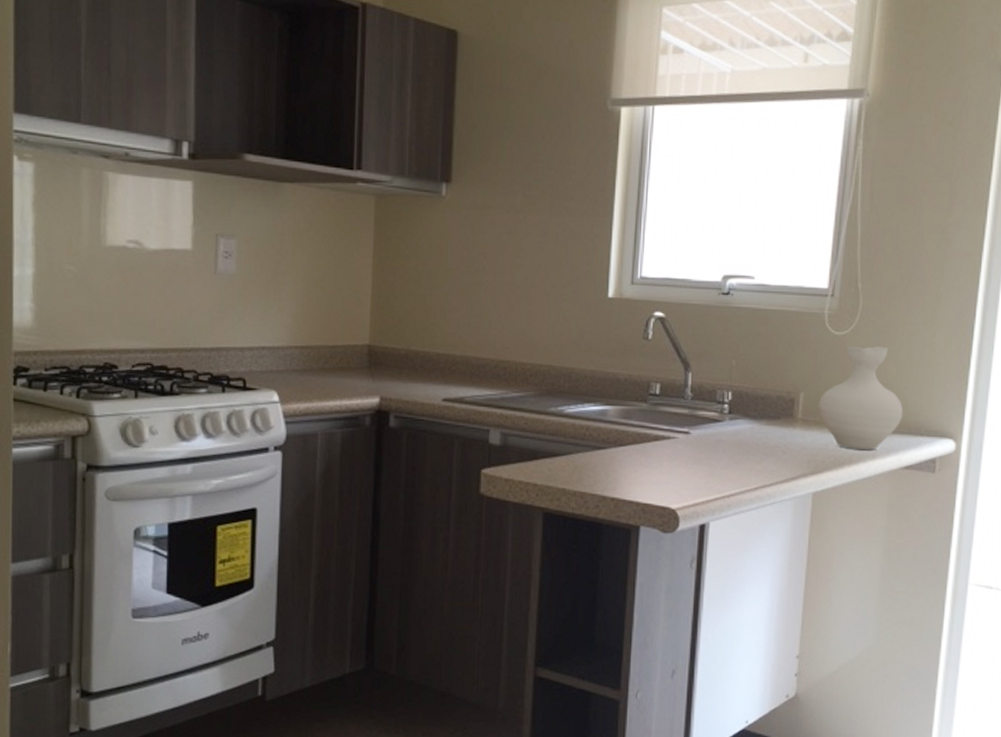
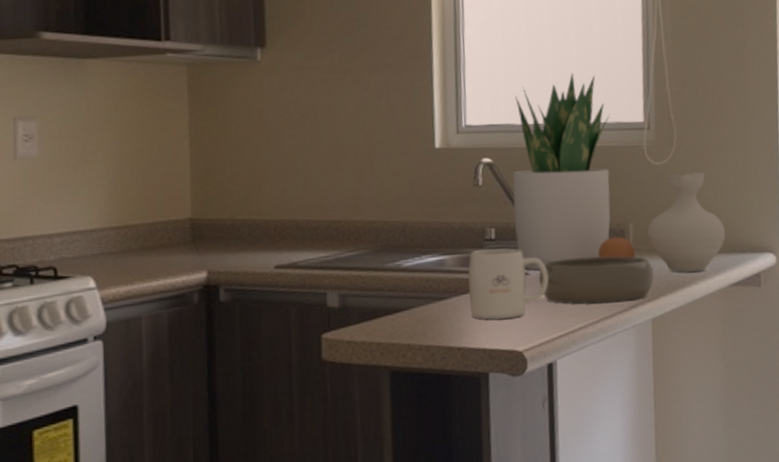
mug: none [627,403,710,476] -> present [468,248,549,320]
planter: none [680,231,792,431] -> present [512,73,611,271]
bowl: none [700,421,821,471] -> present [539,256,655,304]
fruit: none [763,405,804,429] -> present [597,236,635,258]

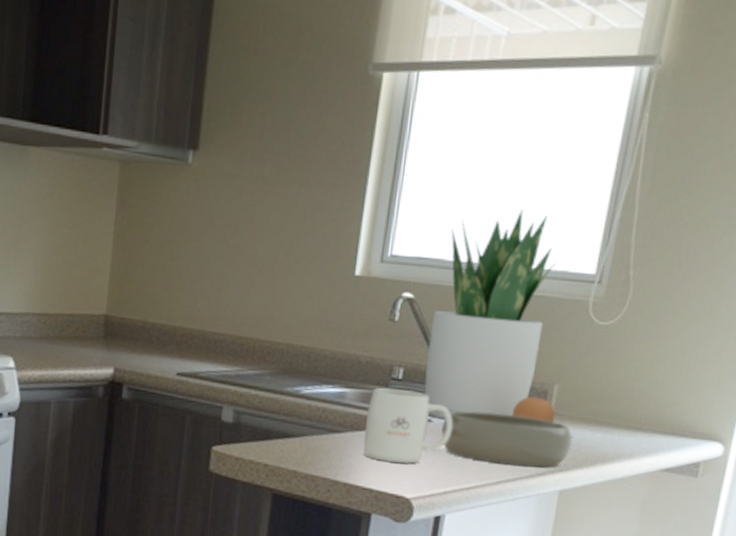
ceramic jug: present [647,172,726,272] -> none [573,337,668,449]

